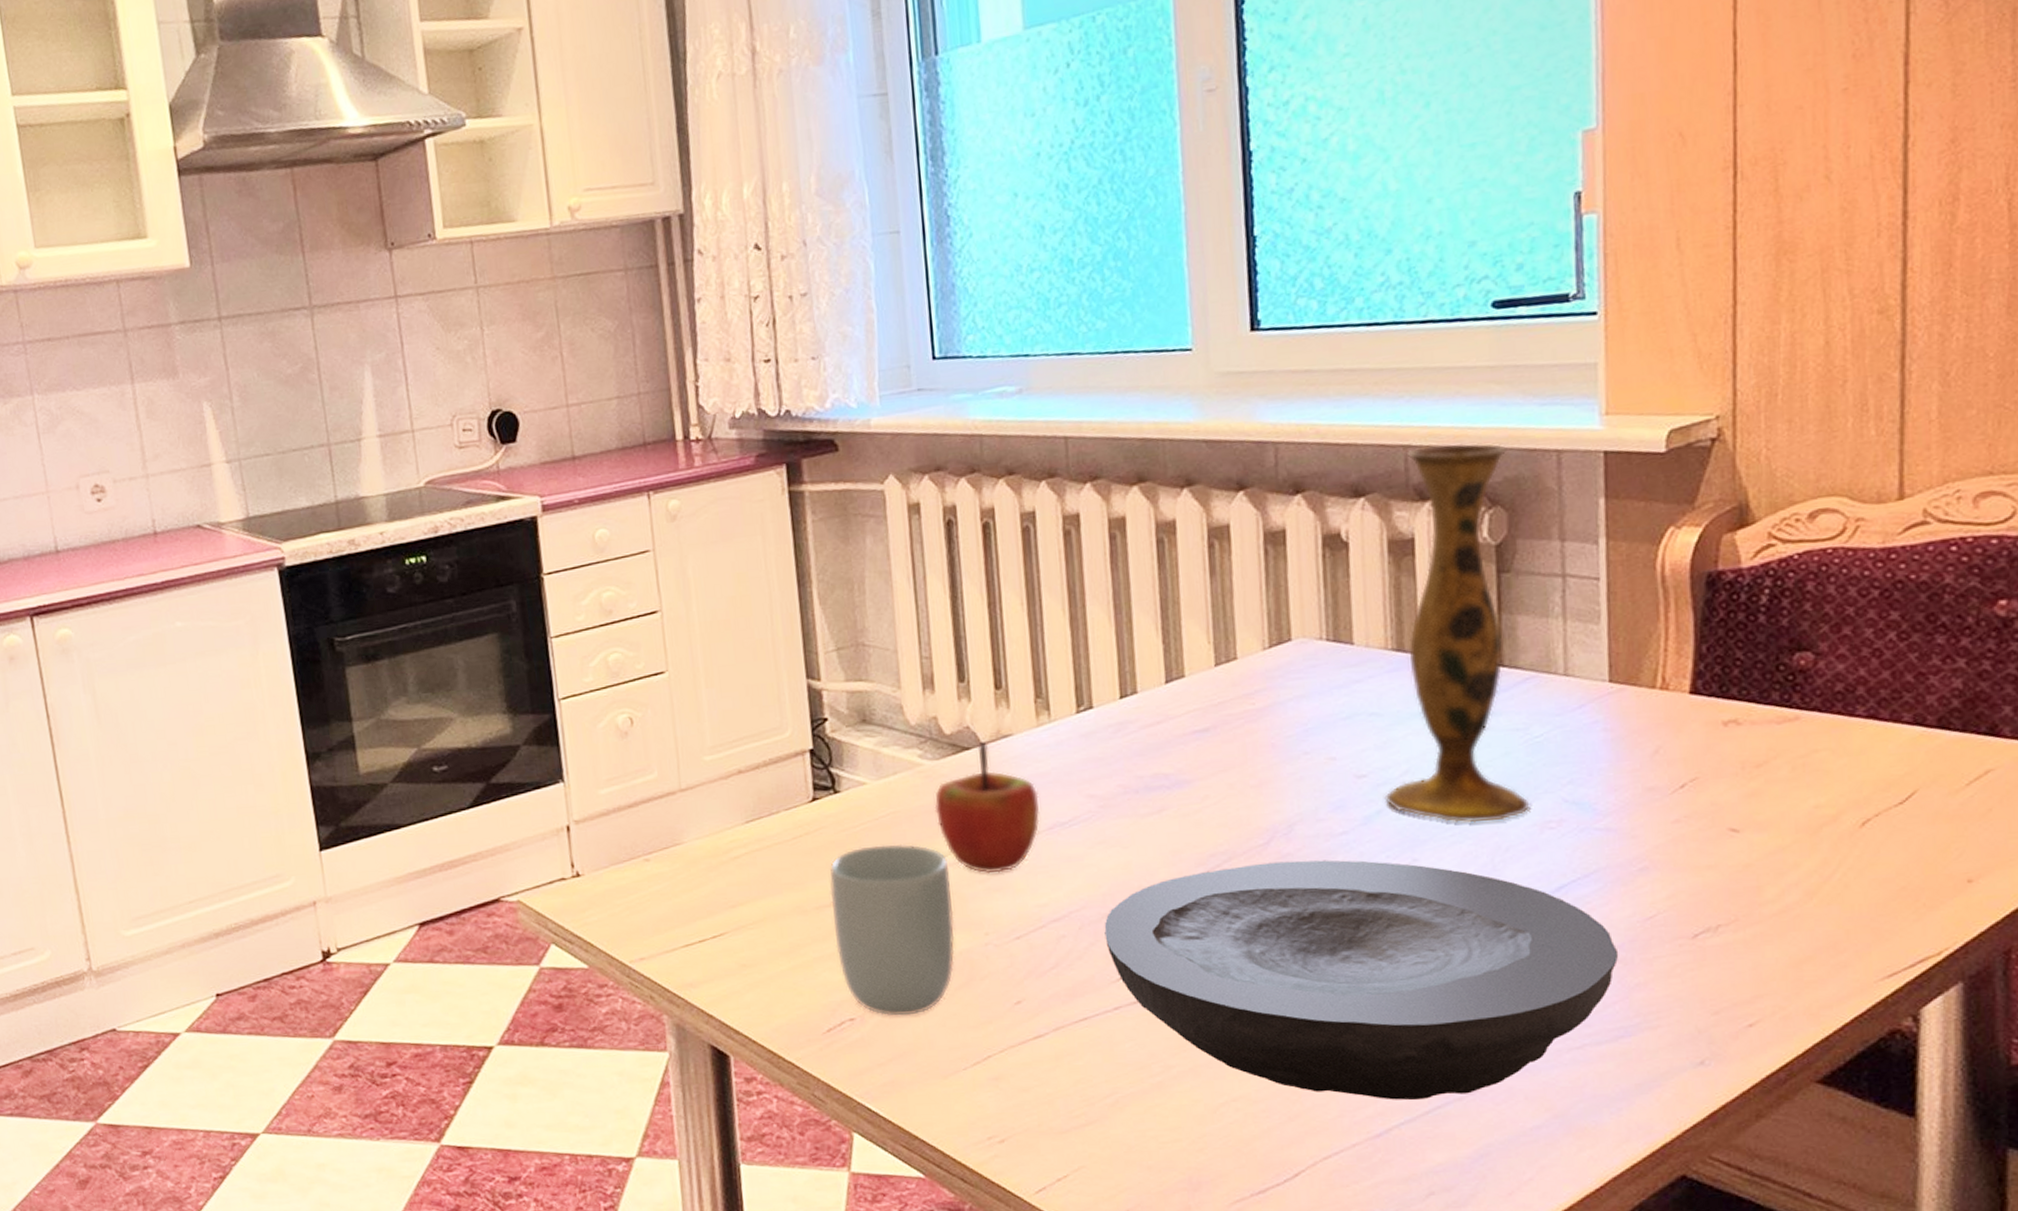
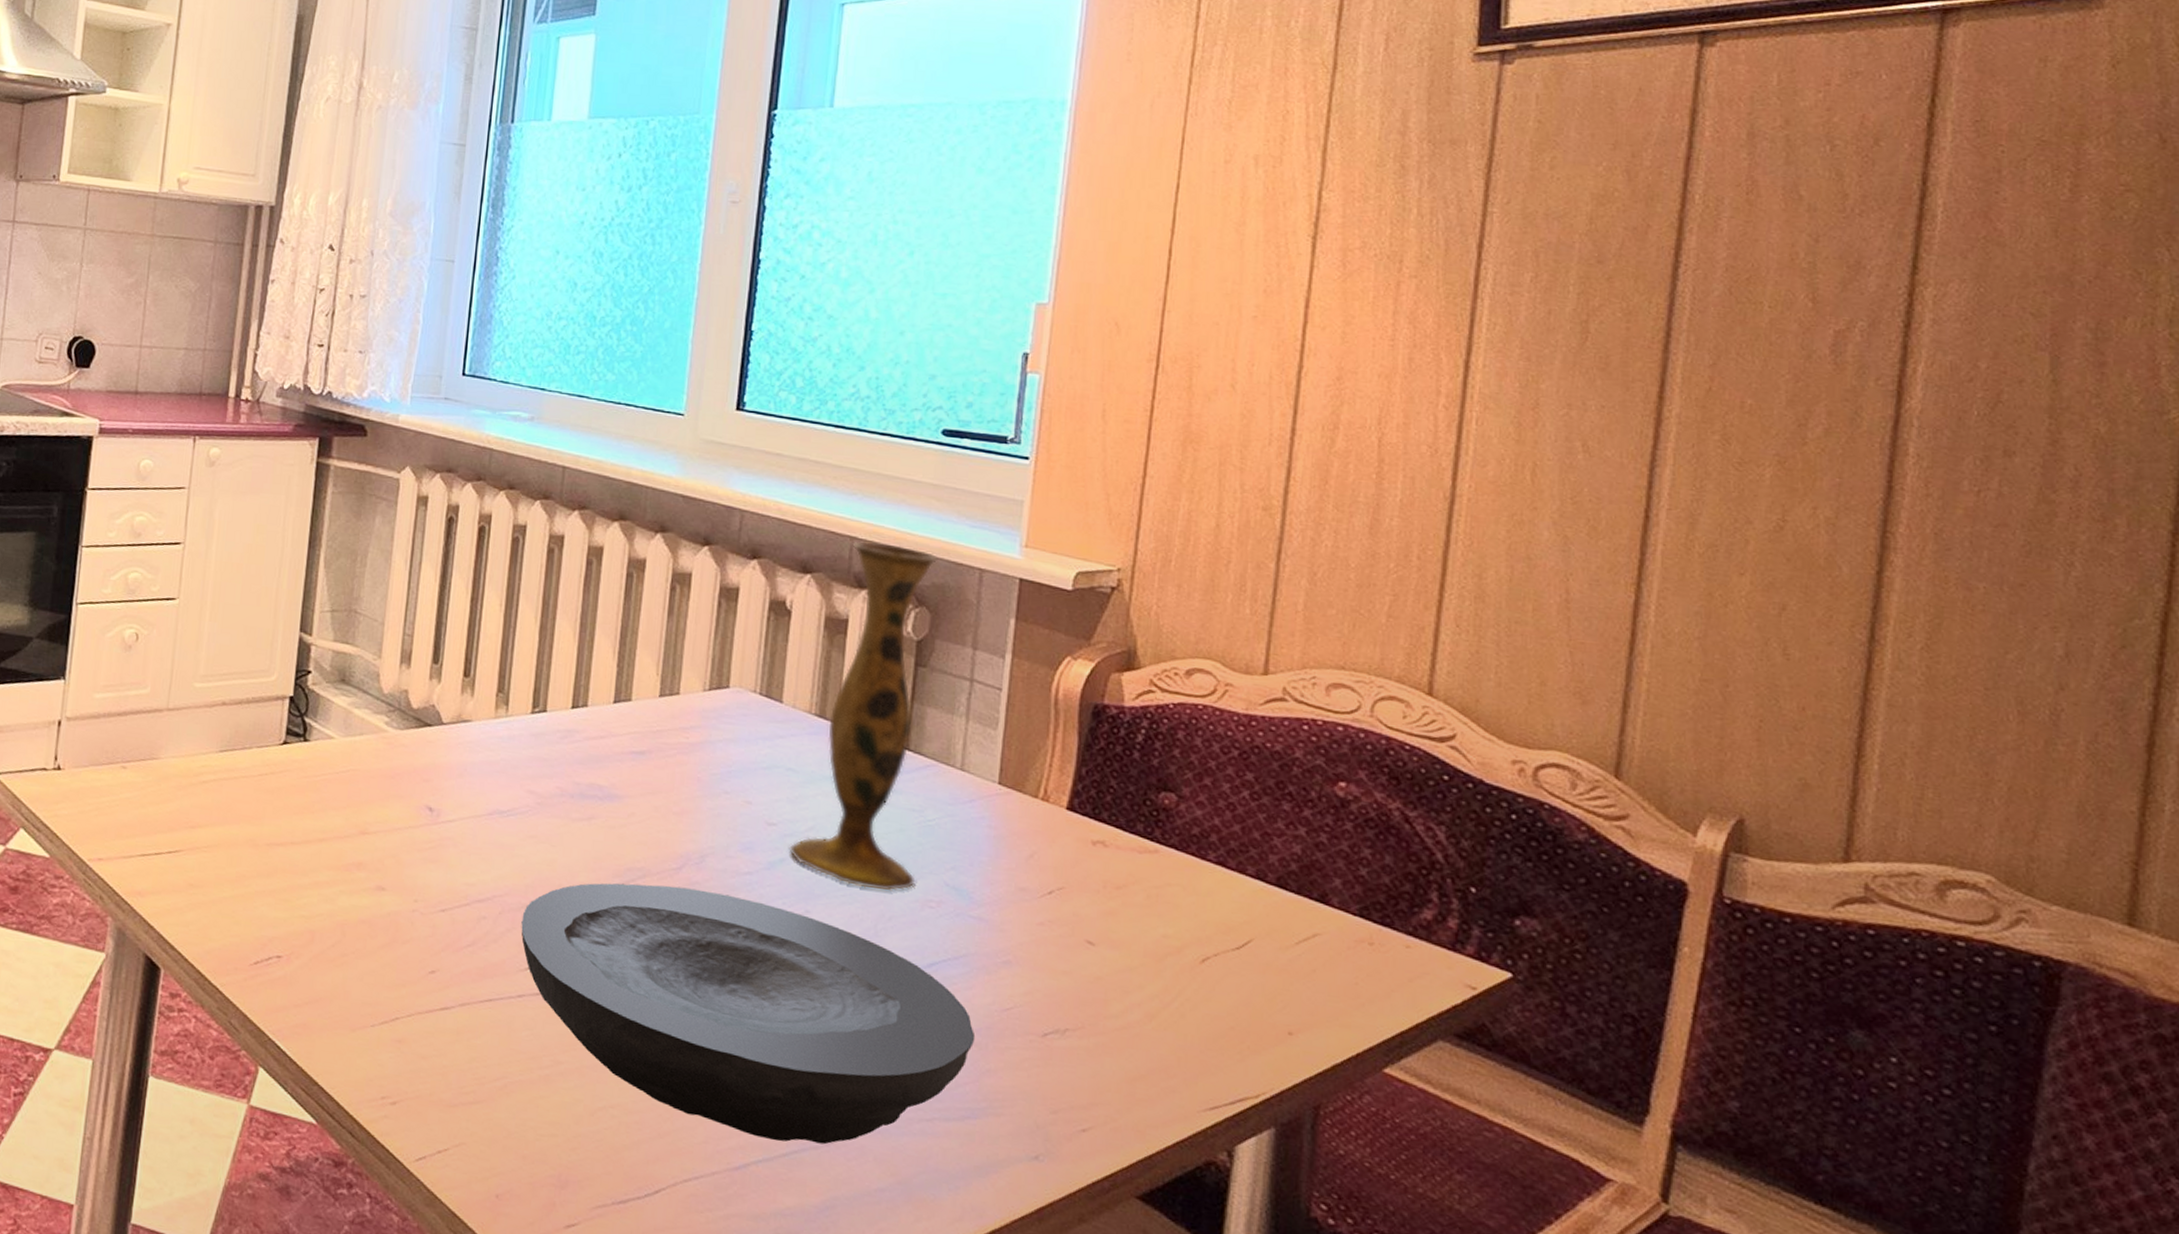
cup: present [830,844,955,1017] -> none [277,795,394,965]
apple: present [934,742,1040,874] -> none [390,721,485,846]

